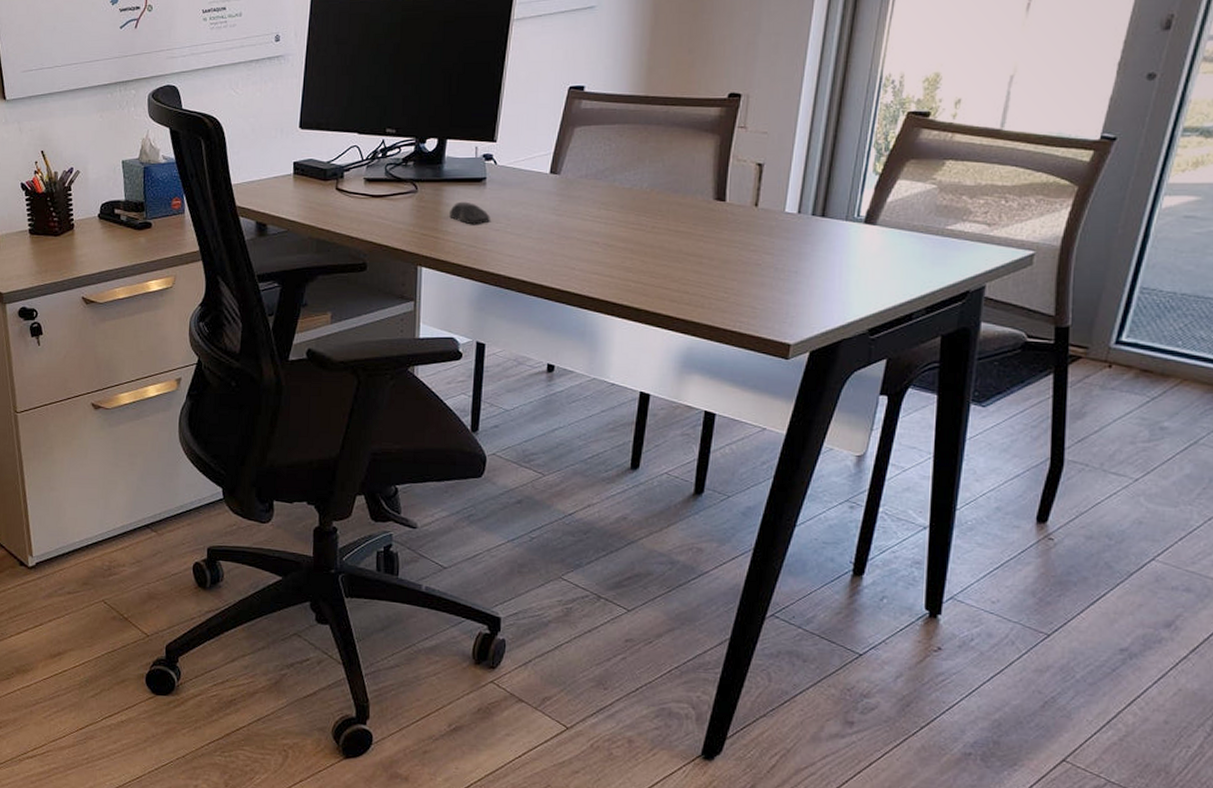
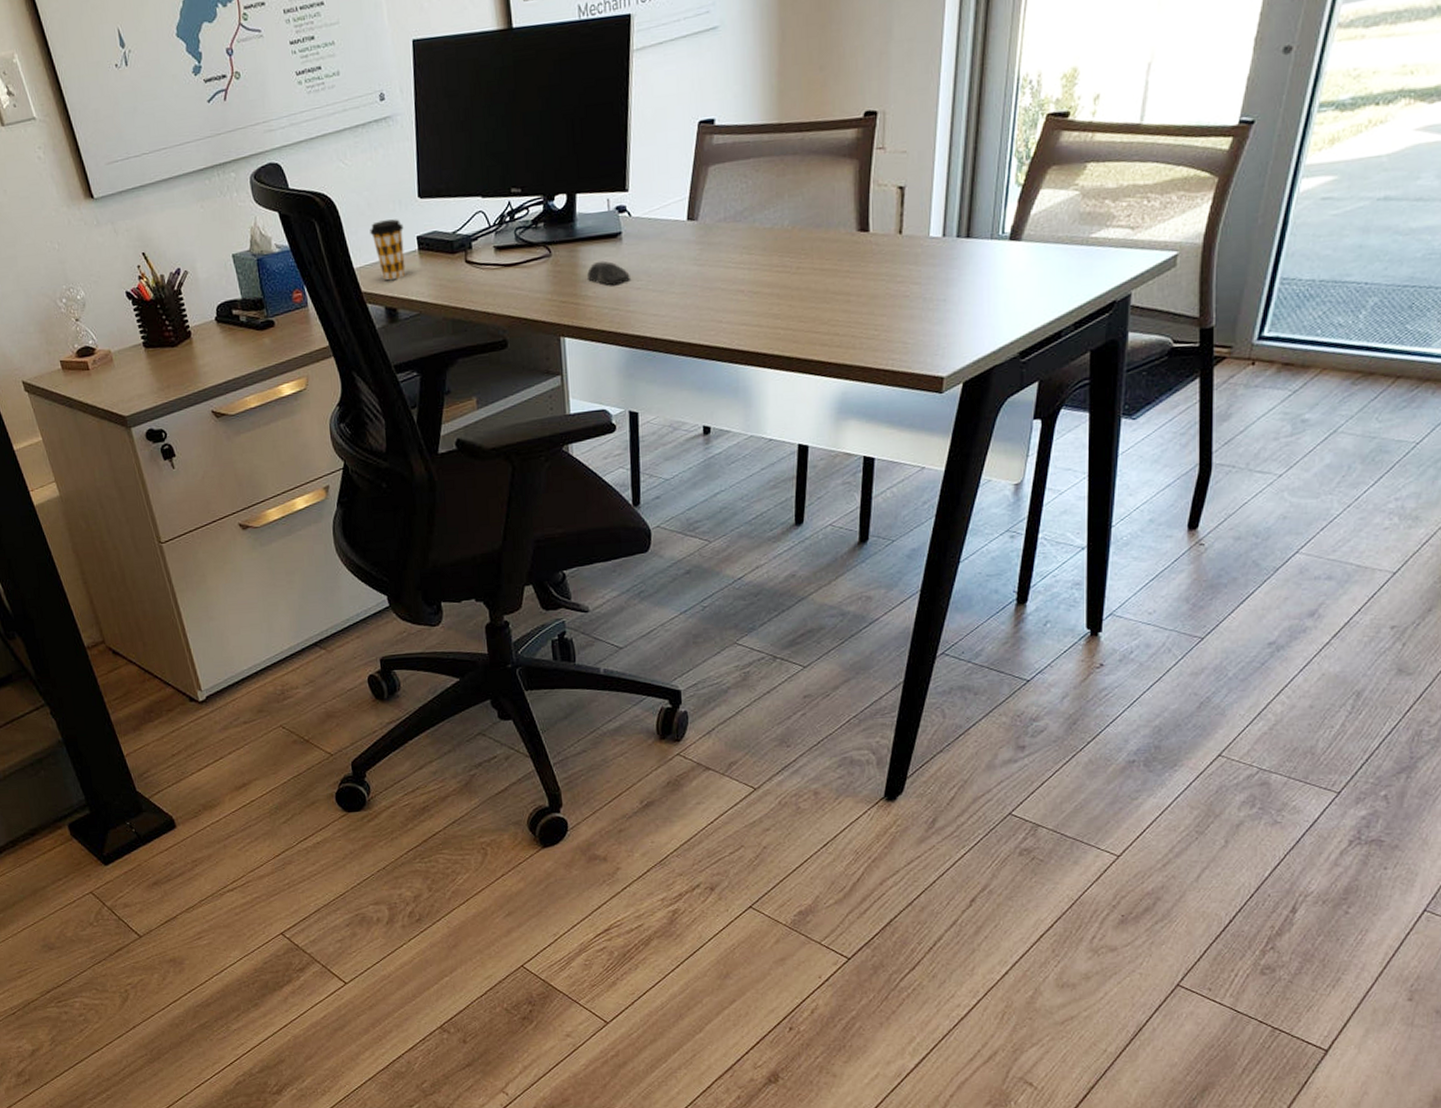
coffee cup: none [251,145,282,199] -> present [370,219,406,281]

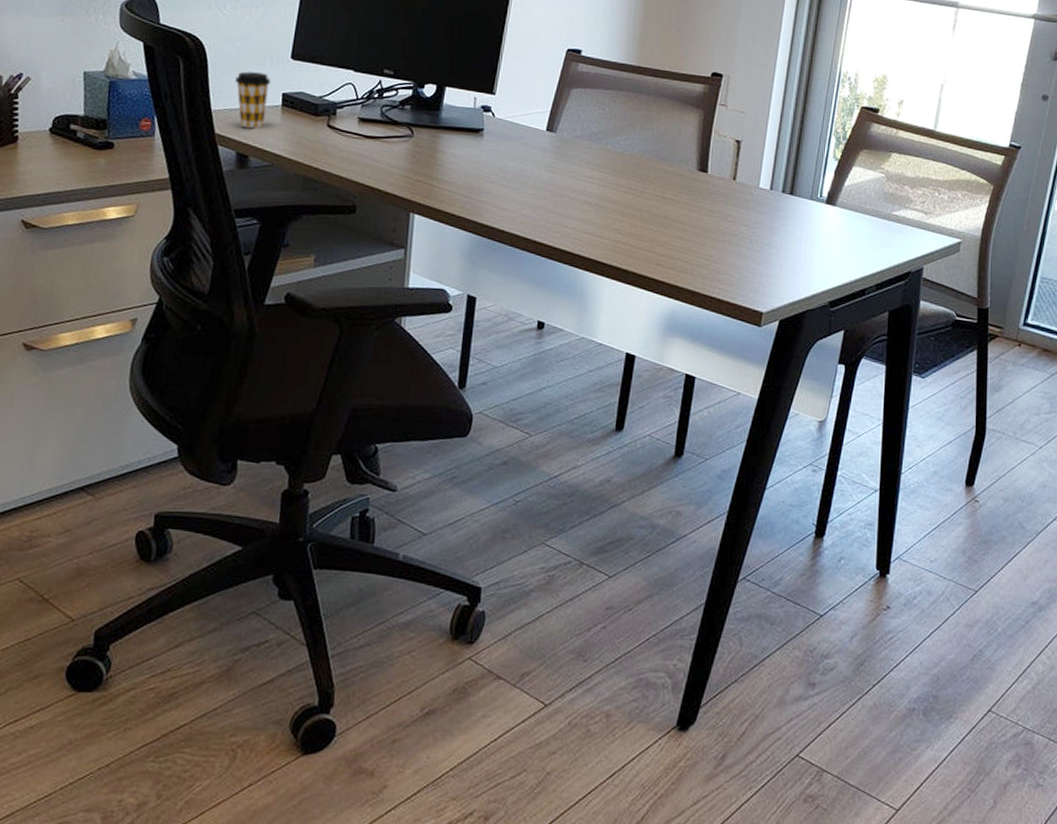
computer mouse: present [586,260,630,286] -> none [444,150,486,176]

